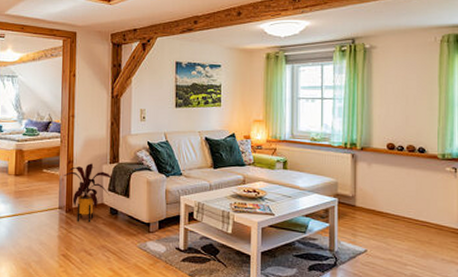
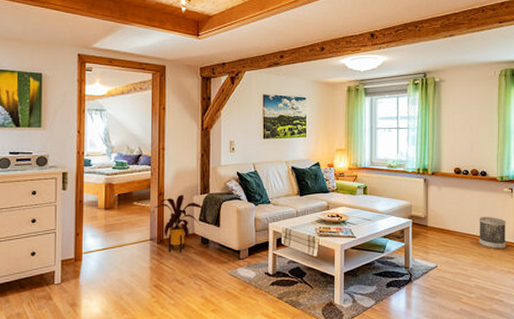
wastebasket: none [416,198,449,236] -> present [479,217,507,250]

